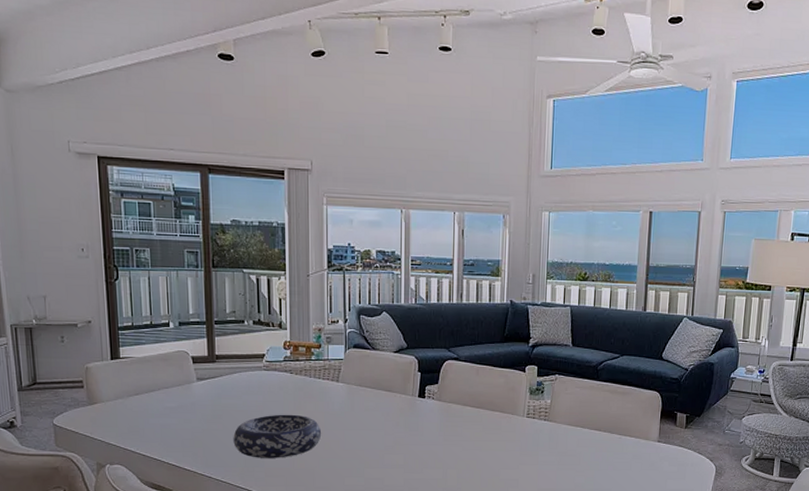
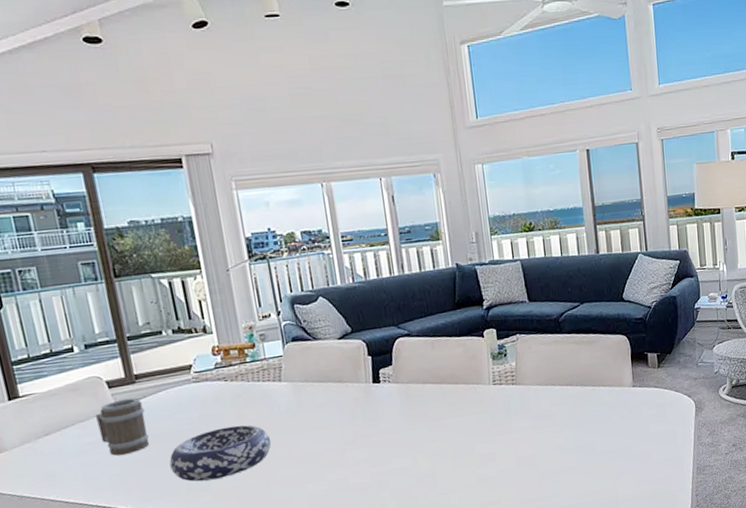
barrel: none [179,374,220,423] -> present [96,397,150,456]

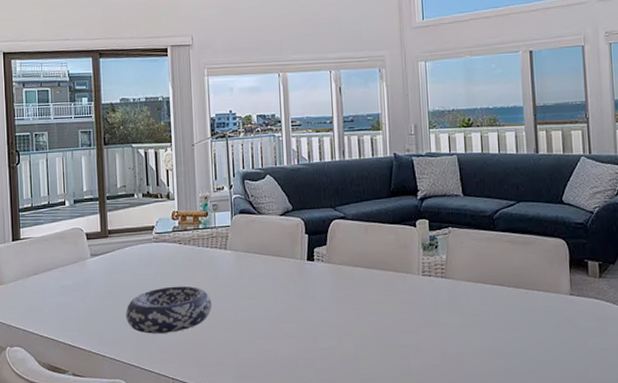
barrel: present [96,397,150,456] -> none [74,250,112,300]

